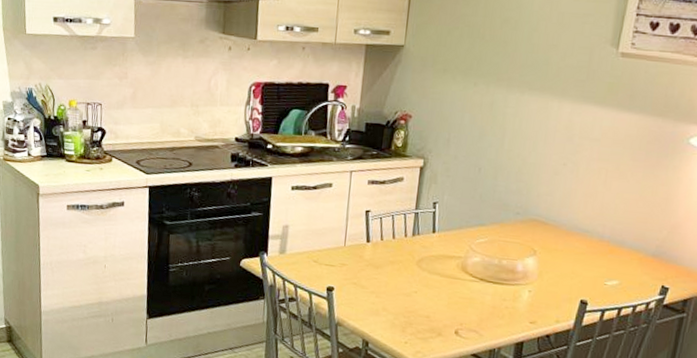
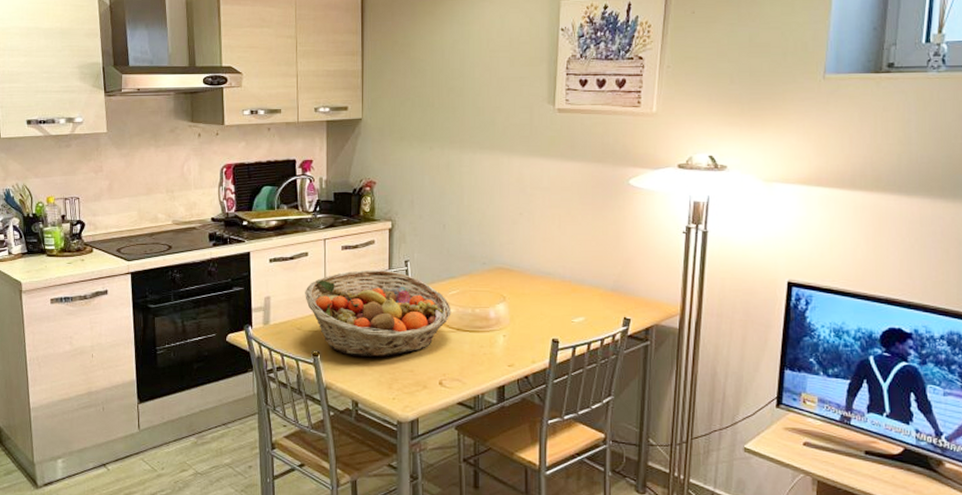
fruit basket: none [324,207,477,300] -> present [305,270,452,357]

